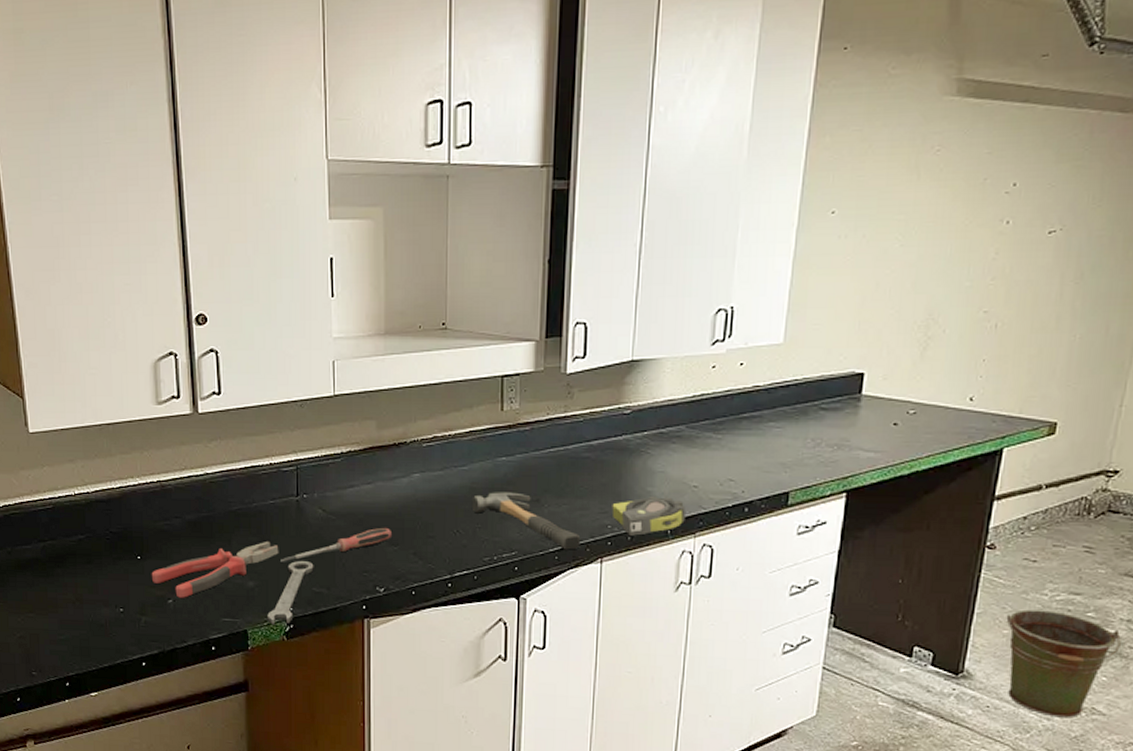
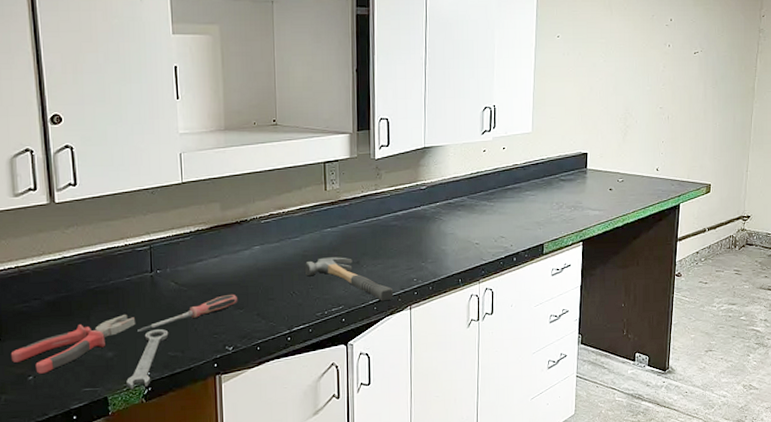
tape measure: present [612,495,686,536] -> none [416,252,471,286]
bucket: present [1006,609,1121,718] -> none [692,318,762,395]

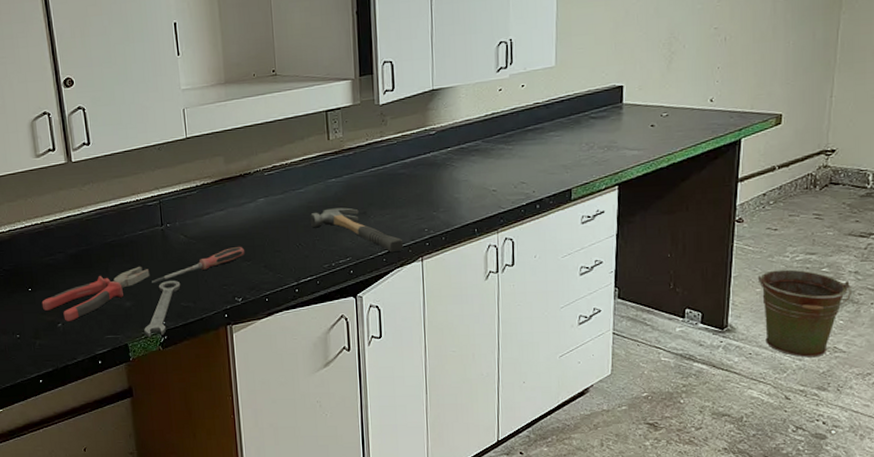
bucket: none [692,318,762,395] -> present [757,269,851,358]

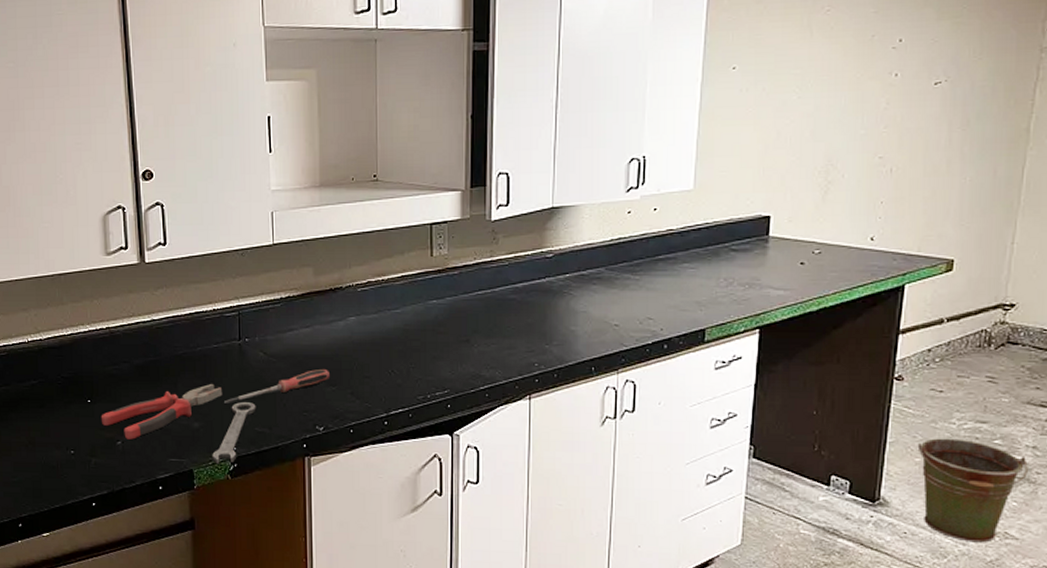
claw hammer: present [309,207,404,253] -> none [405,333,510,388]

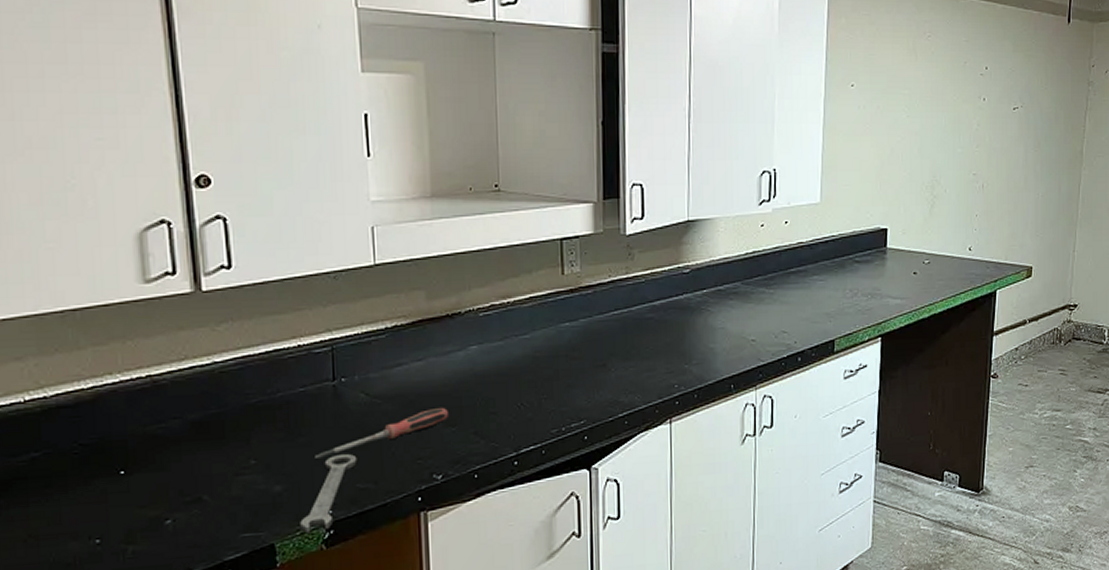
pliers: present [101,384,223,440] -> none [140,436,313,516]
bucket: present [917,438,1028,543] -> none [1010,427,1091,519]

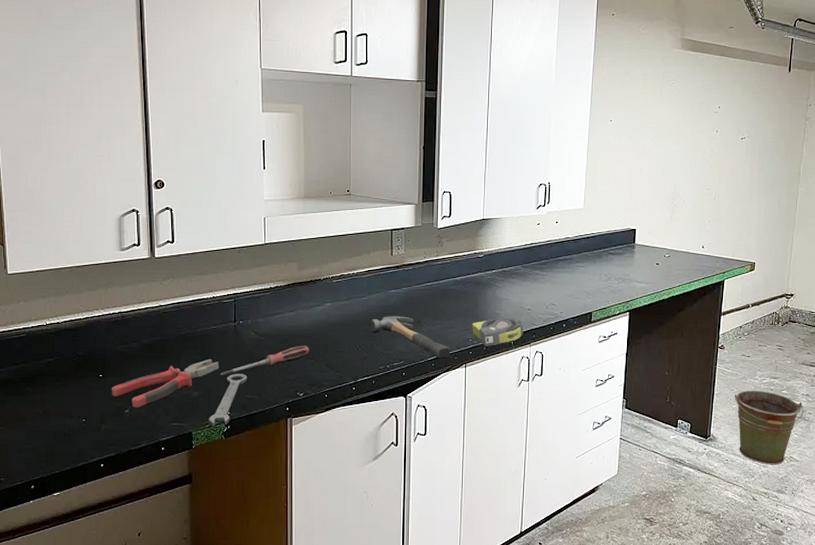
pliers: none [140,436,313,516] -> present [111,359,219,408]
claw hammer: none [535,358,649,414] -> present [370,316,450,359]
tape measure: none [677,351,746,393] -> present [472,316,523,346]
bucket: none [1010,427,1091,519] -> present [734,390,804,465]

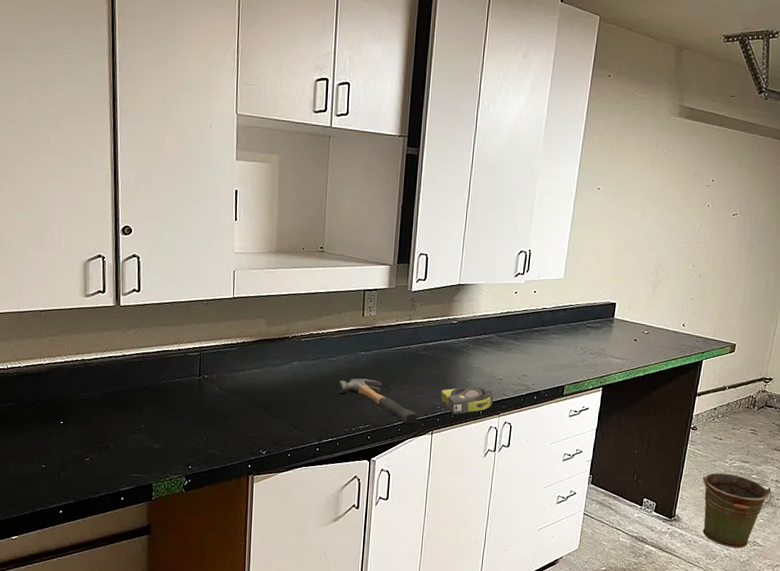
pliers: present [111,359,219,408] -> none [72,412,182,457]
wrench: present [209,374,248,427] -> none [169,428,210,480]
screwdriver: present [220,345,309,375] -> none [183,403,274,429]

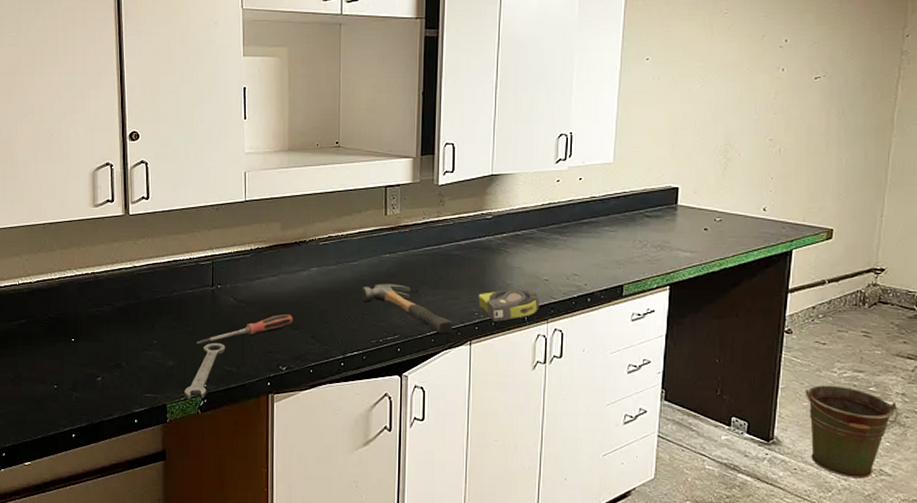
wrench: none [169,428,210,480] -> present [184,343,226,400]
screwdriver: none [183,403,274,429] -> present [197,313,293,344]

